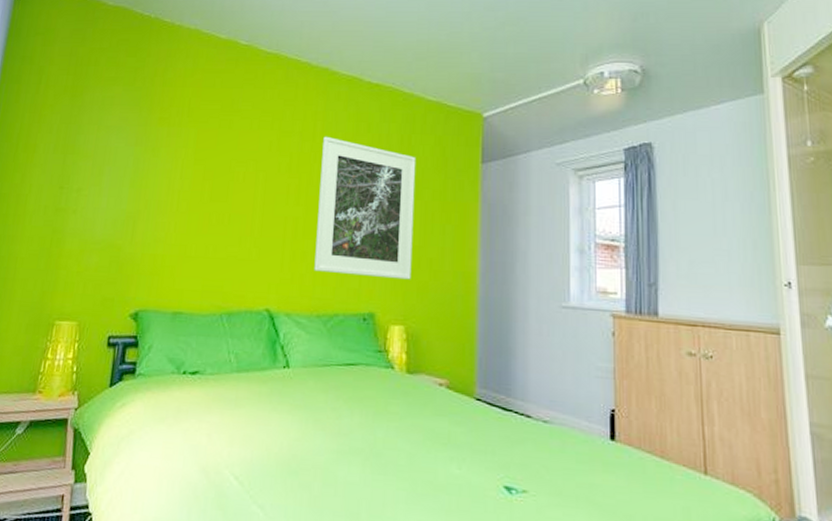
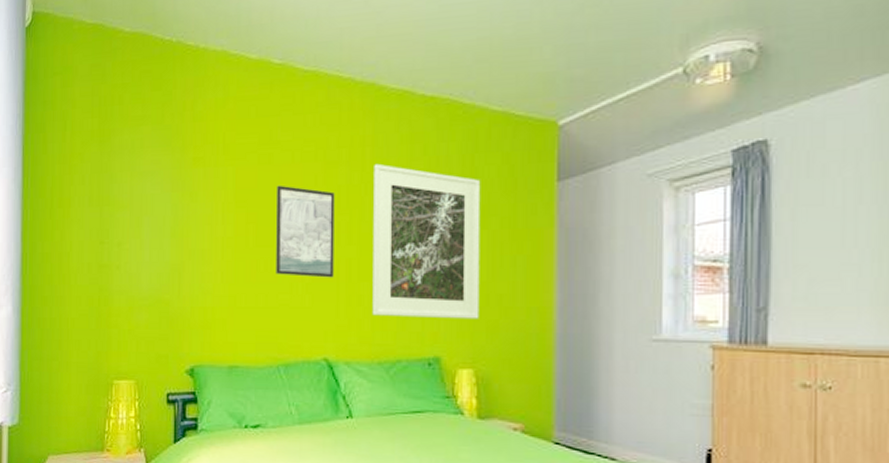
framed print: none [227,147,287,234] -> present [276,185,335,278]

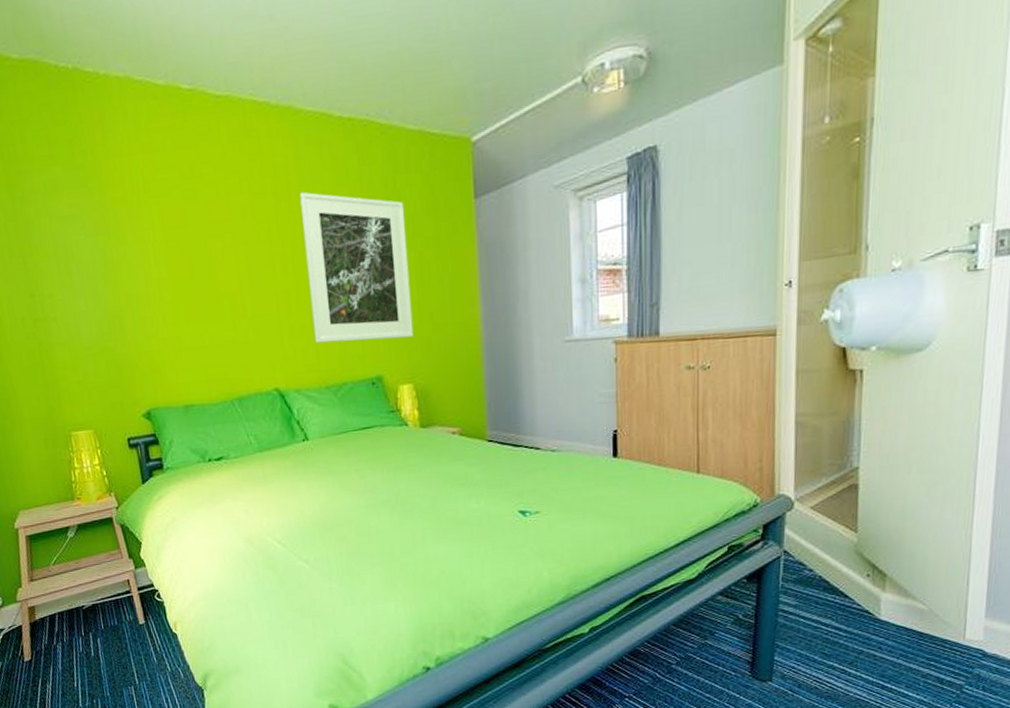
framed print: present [276,185,335,278] -> none [205,220,274,313]

